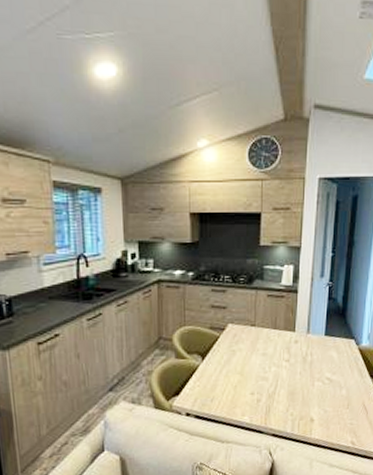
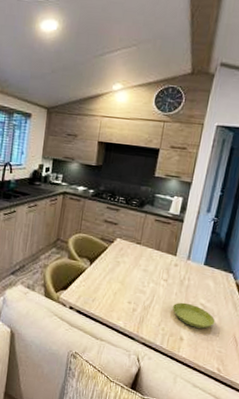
saucer: none [299,380,343,405] -> present [173,302,216,329]

